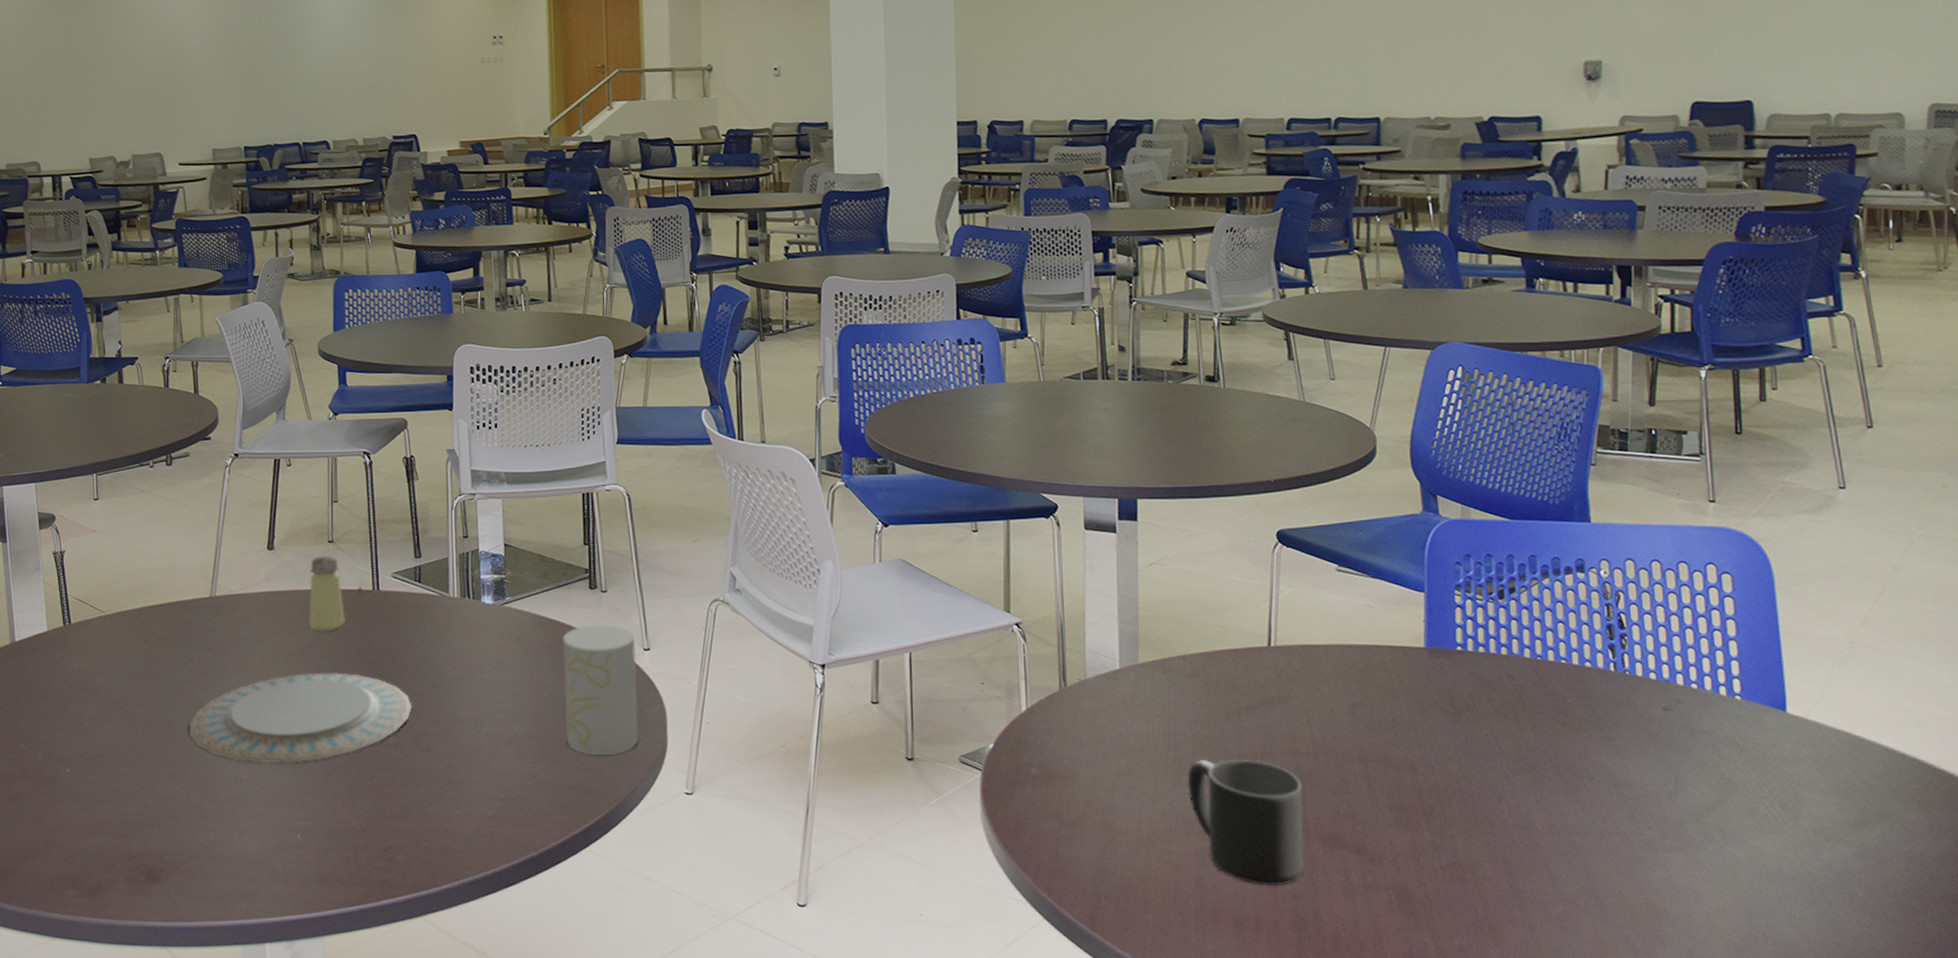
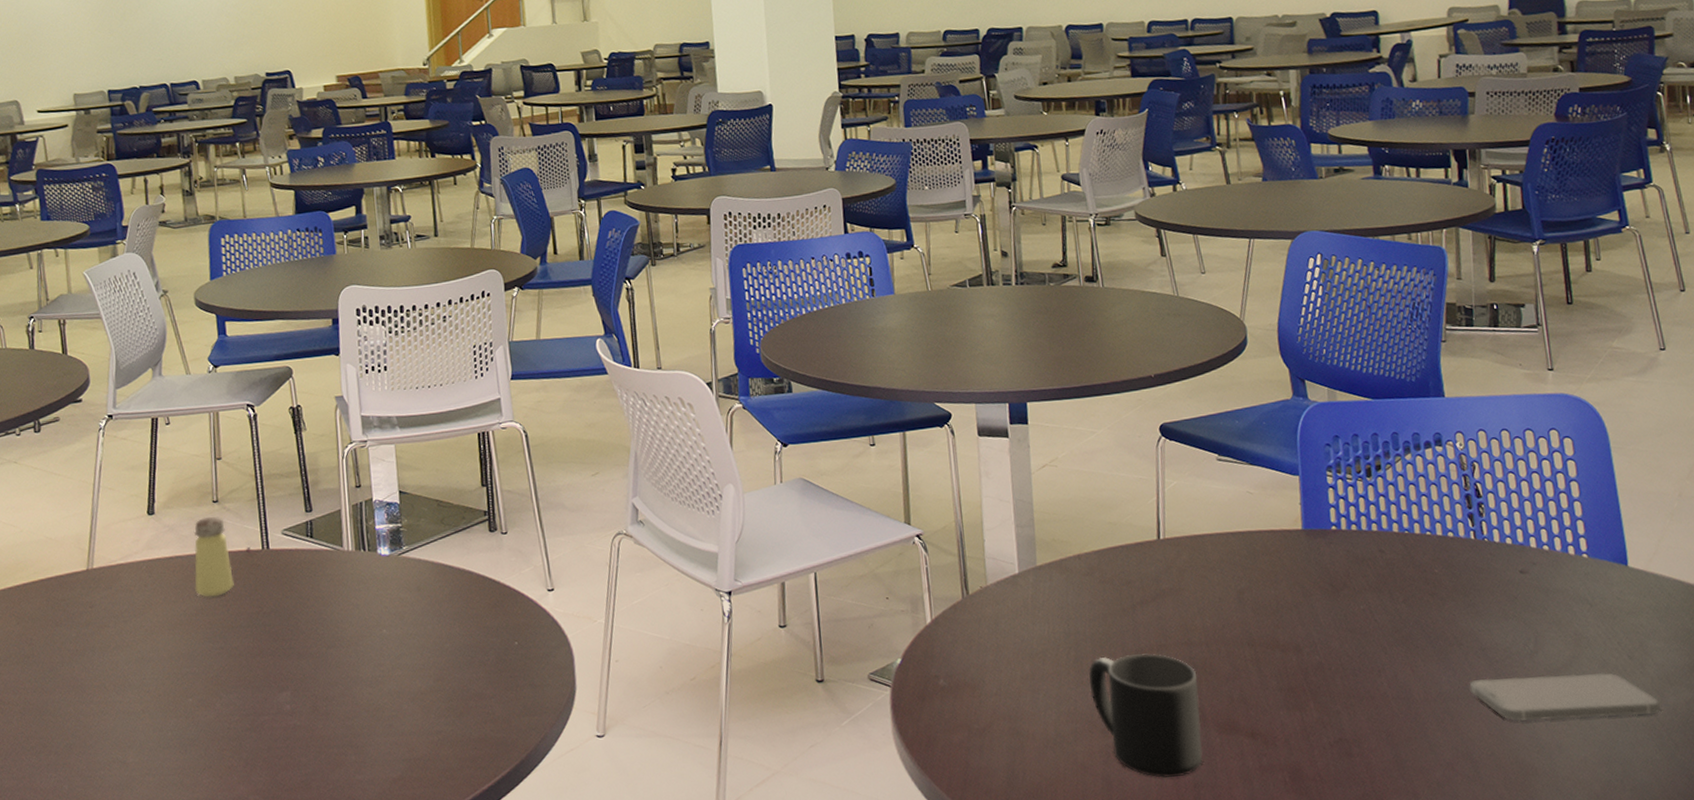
plate: present [189,673,412,764] -> none [68,639,309,744]
cup: present [562,624,639,756] -> none [463,567,546,705]
smartphone: none [1599,815,1813,868] -> present [1469,672,1660,722]

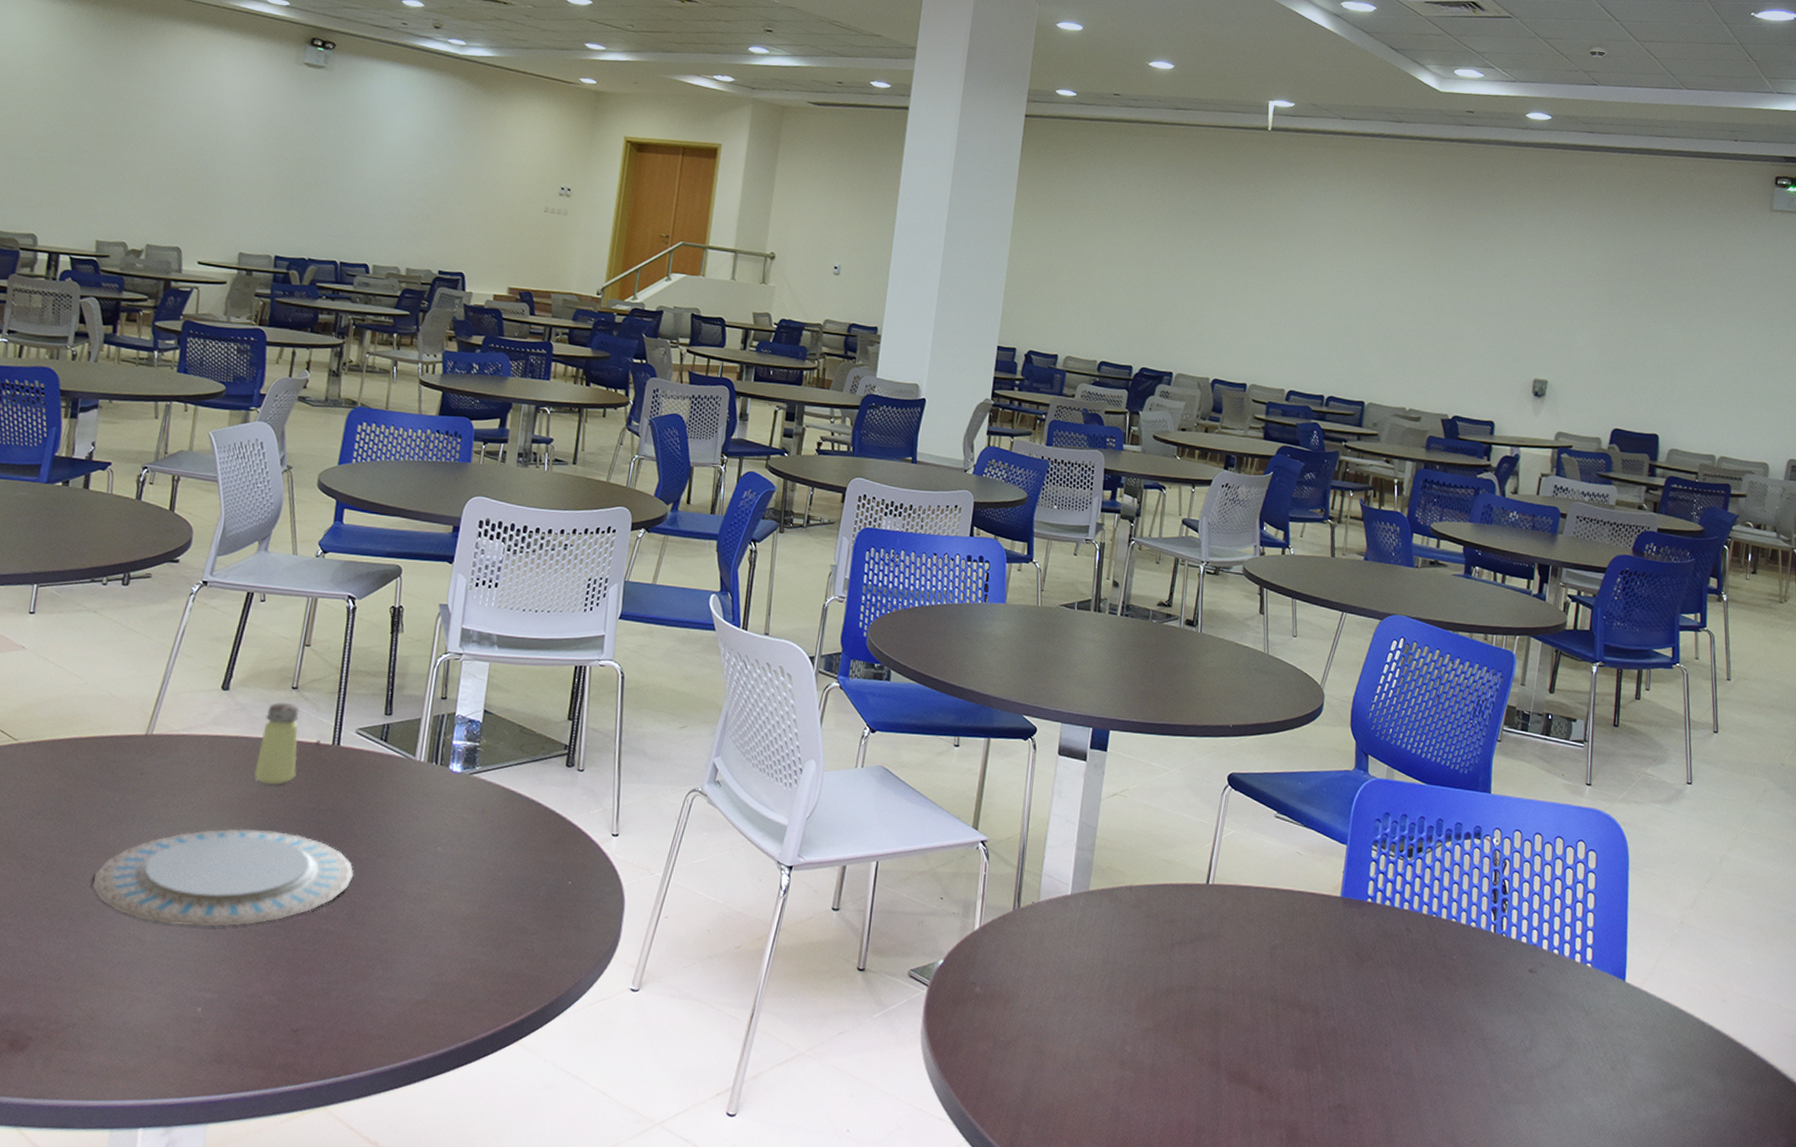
plate: none [68,639,309,744] -> present [92,829,354,927]
mug: present [1089,653,1203,778] -> none [1116,990,1219,1118]
smartphone: present [1469,672,1660,722] -> none [1465,1067,1631,1126]

